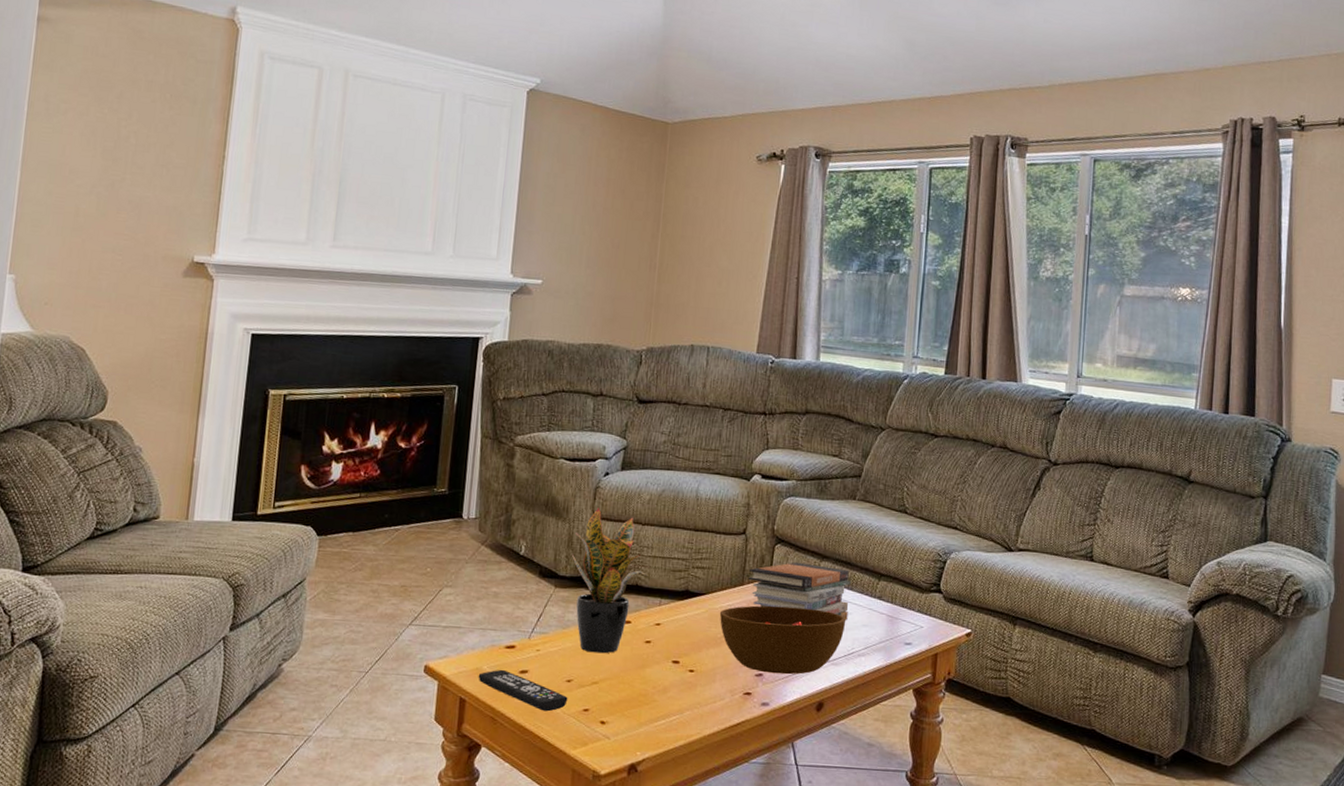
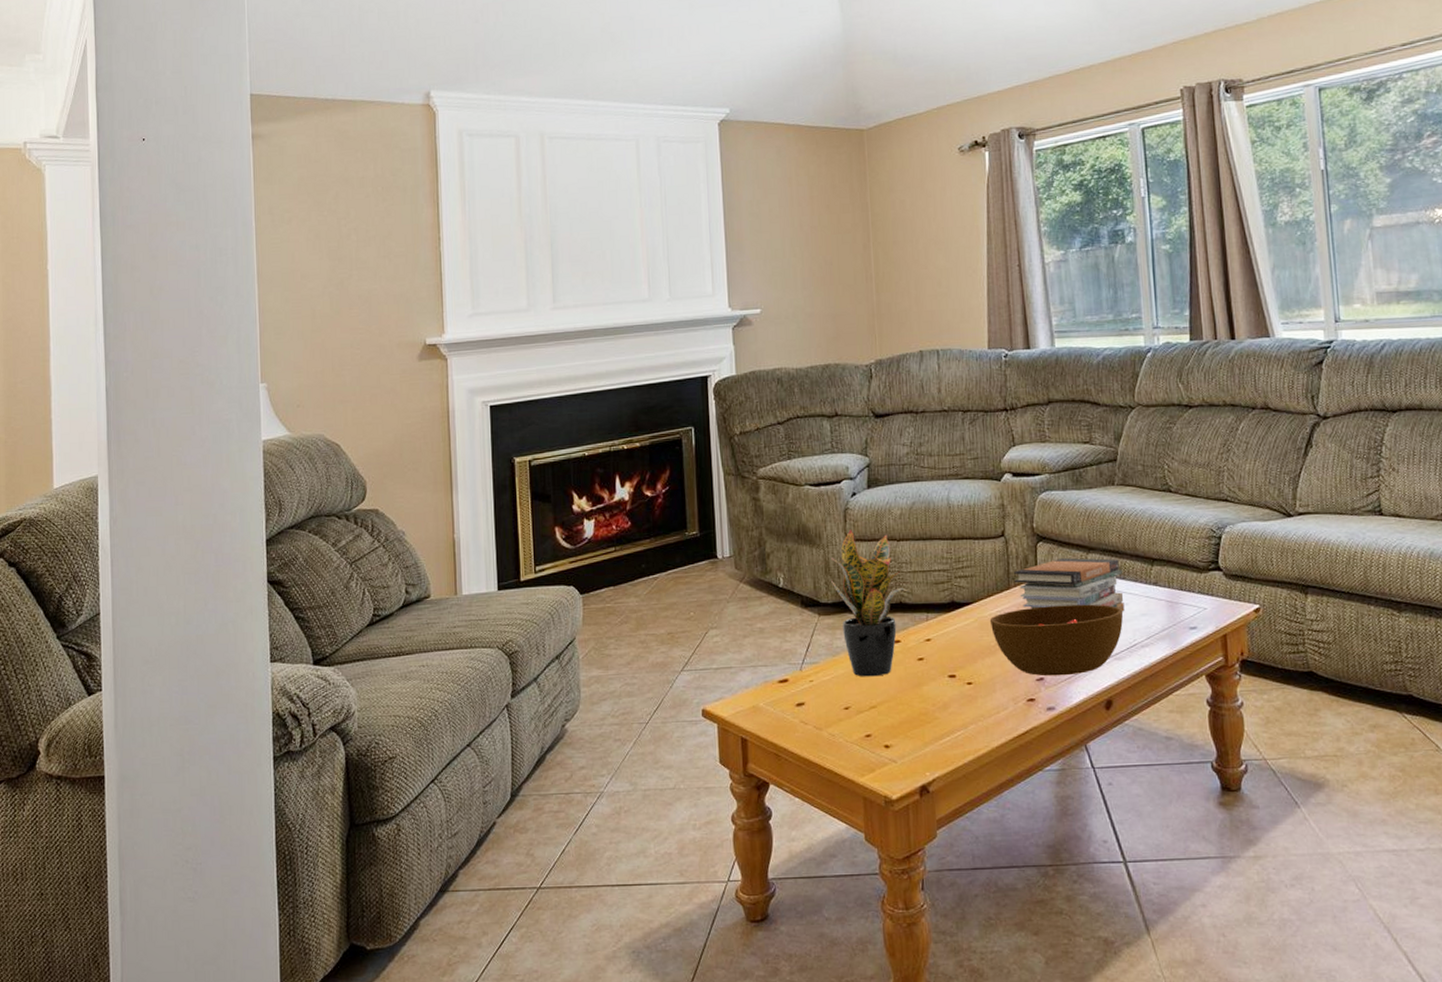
remote control: present [478,669,568,712] -> none [756,704,848,742]

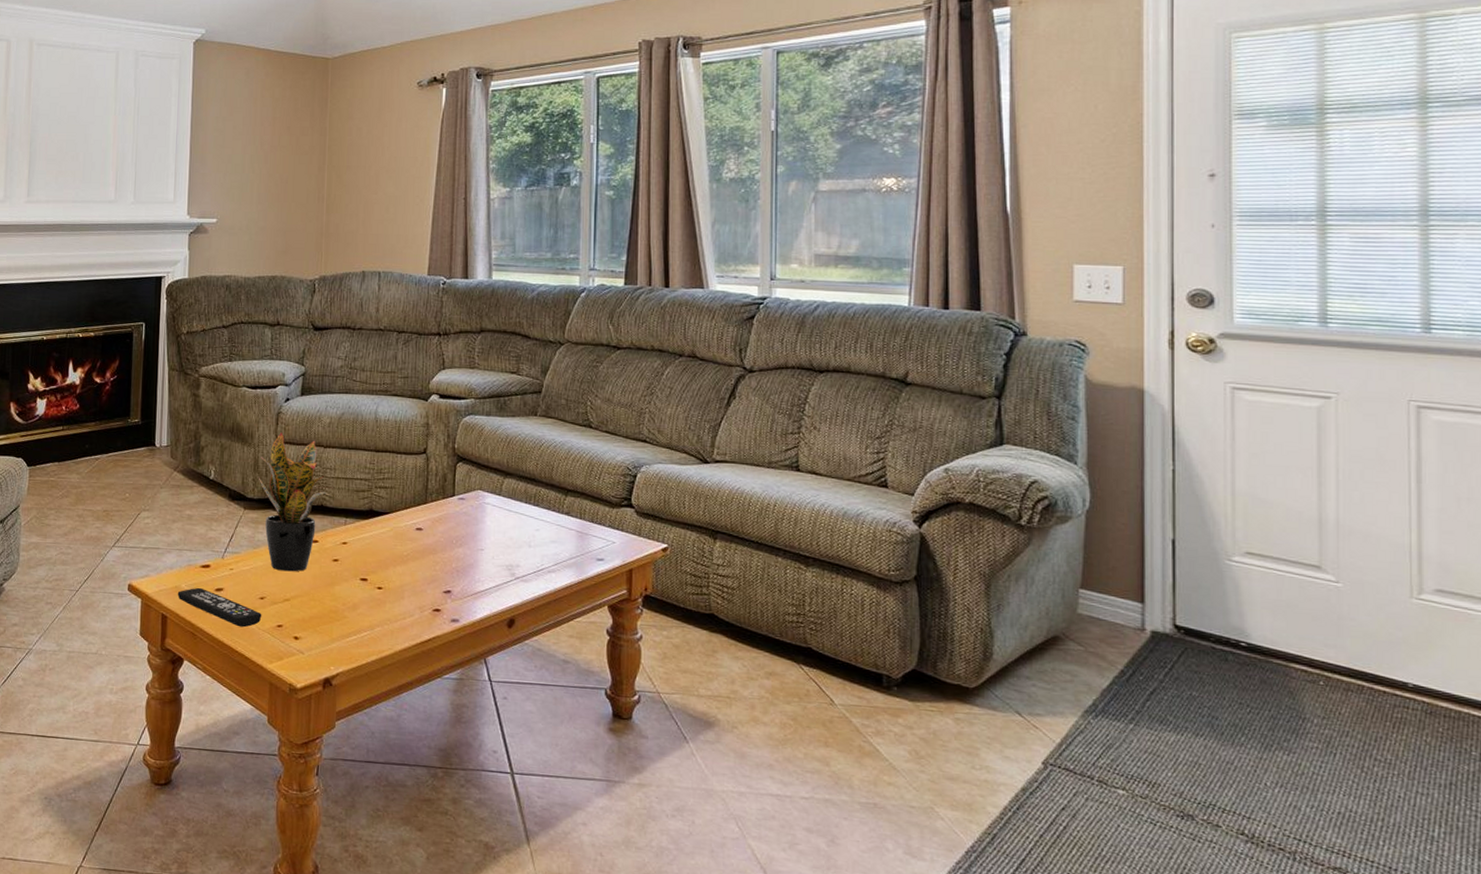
remote control: none [756,704,848,742] -> present [177,587,262,628]
bowl: present [989,604,1124,677] -> none [404,523,534,592]
book stack: present [1013,557,1125,612] -> none [431,479,536,537]

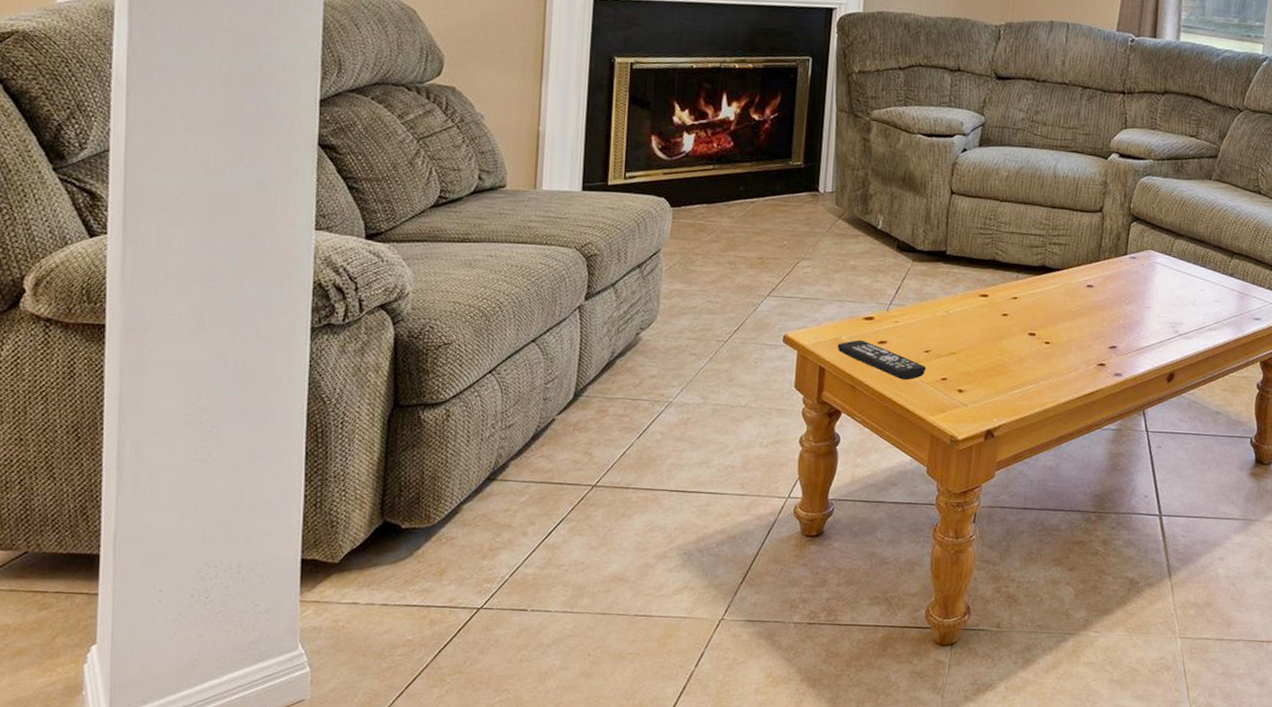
potted plant: present [259,432,332,572] -> none [930,183,1005,326]

